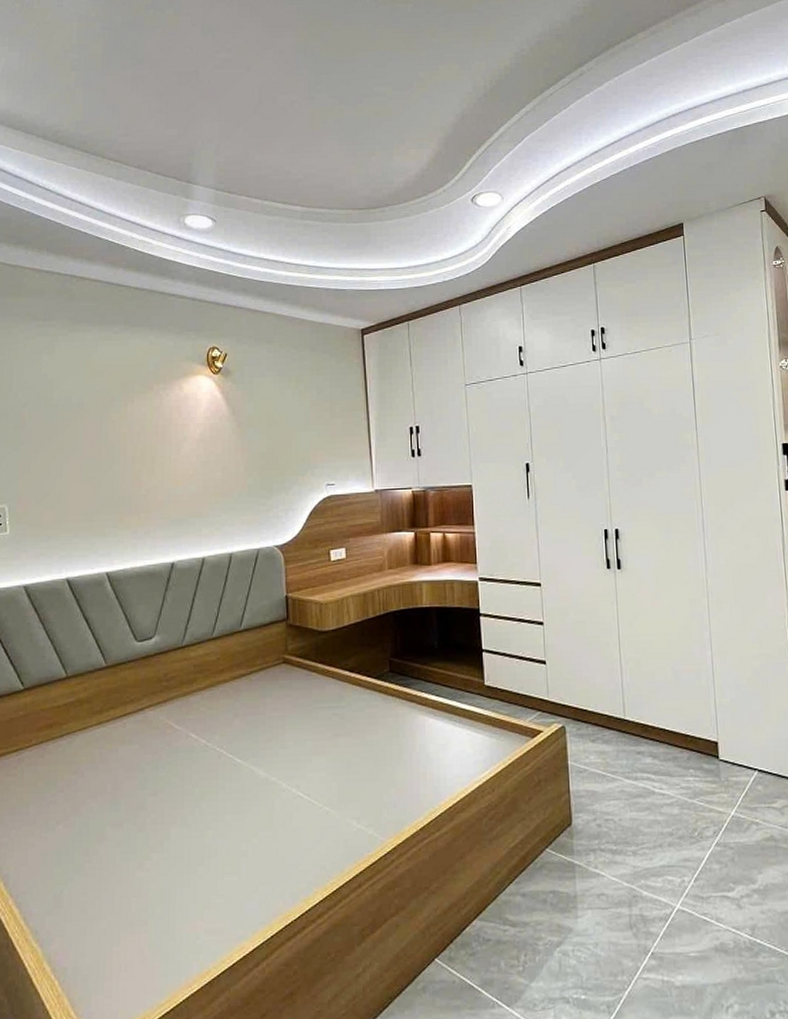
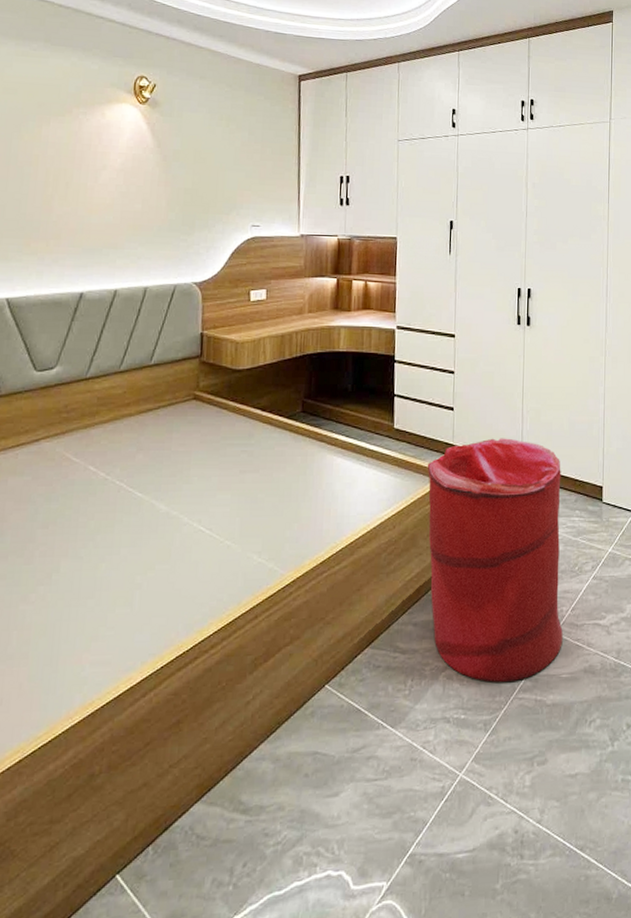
laundry hamper: none [522,691,689,960] -> present [427,438,564,682]

